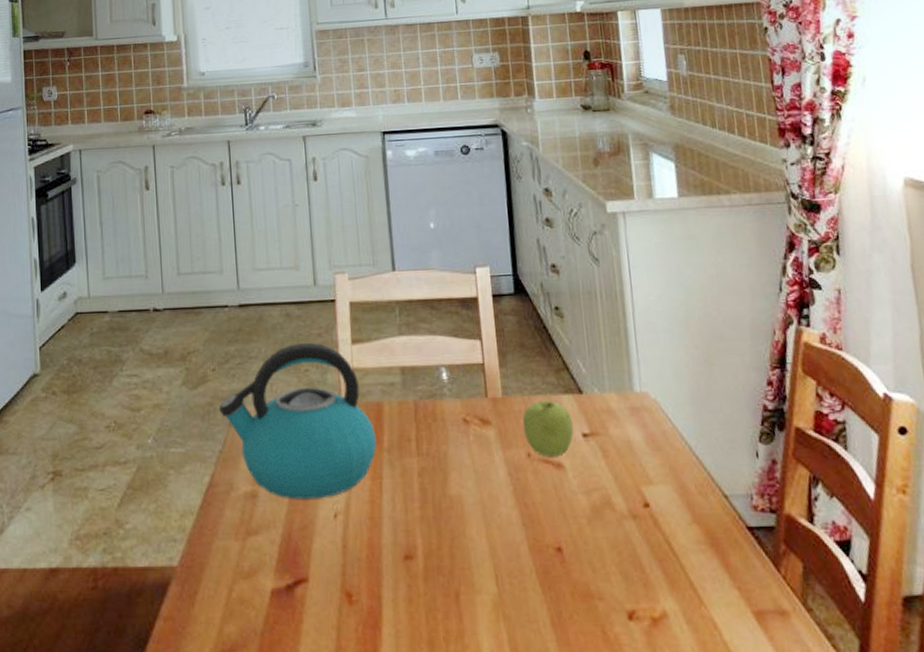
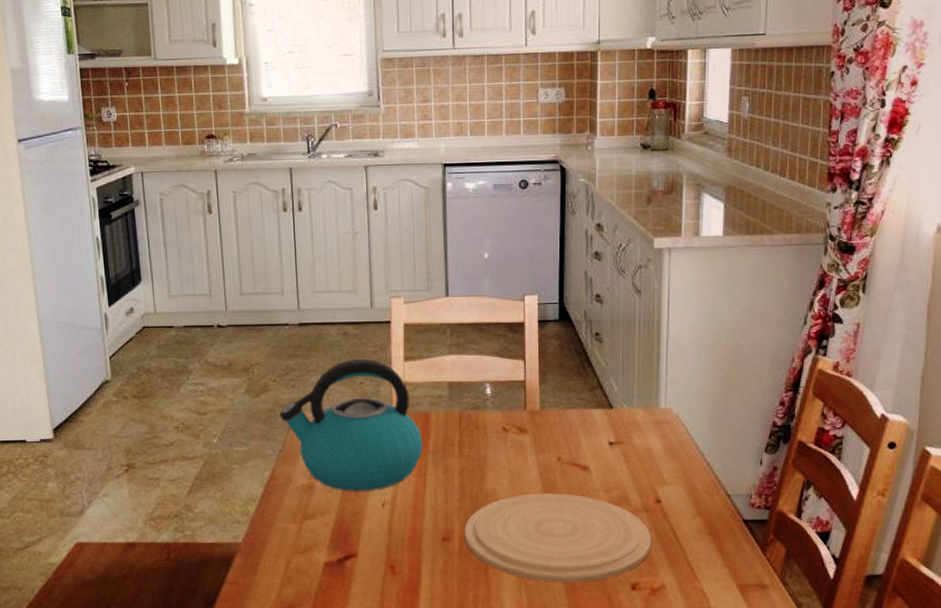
plate: none [428,497,646,612] -> present [464,493,652,583]
fruit: present [522,400,574,457] -> none [556,413,601,461]

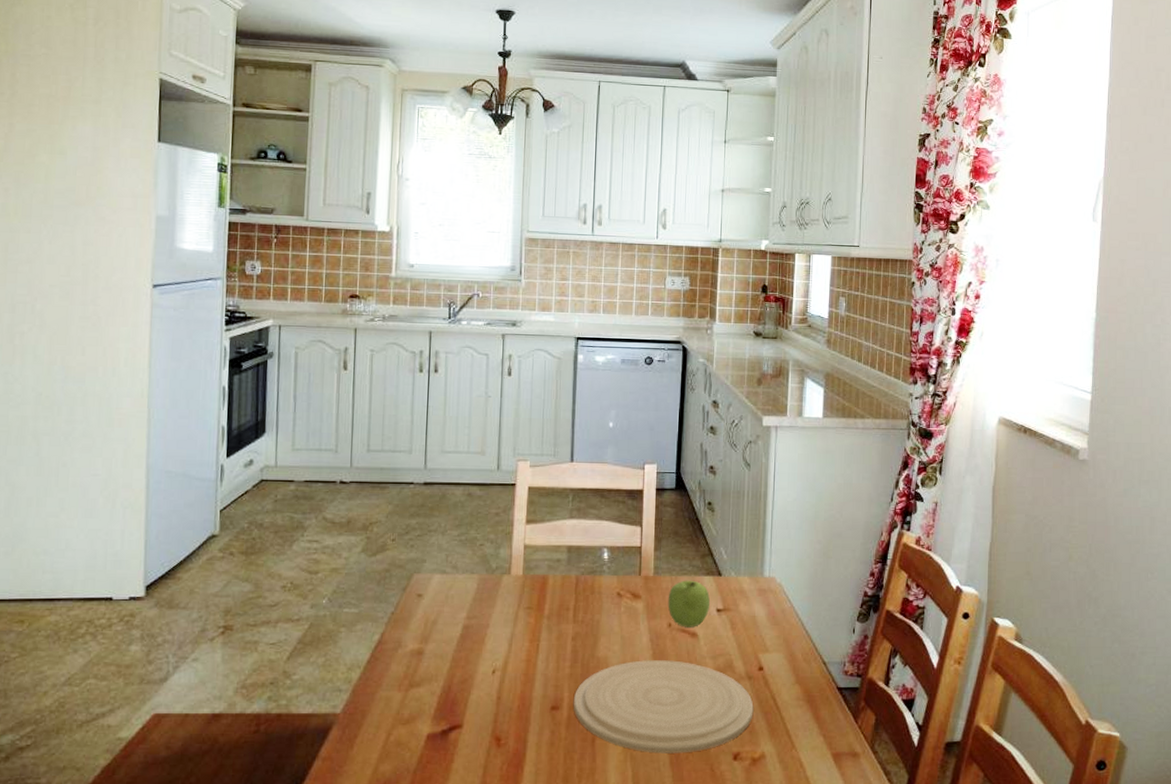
kettle: present [280,358,423,491] -> none [395,520,539,657]
fruit: none [556,413,601,461] -> present [667,580,710,627]

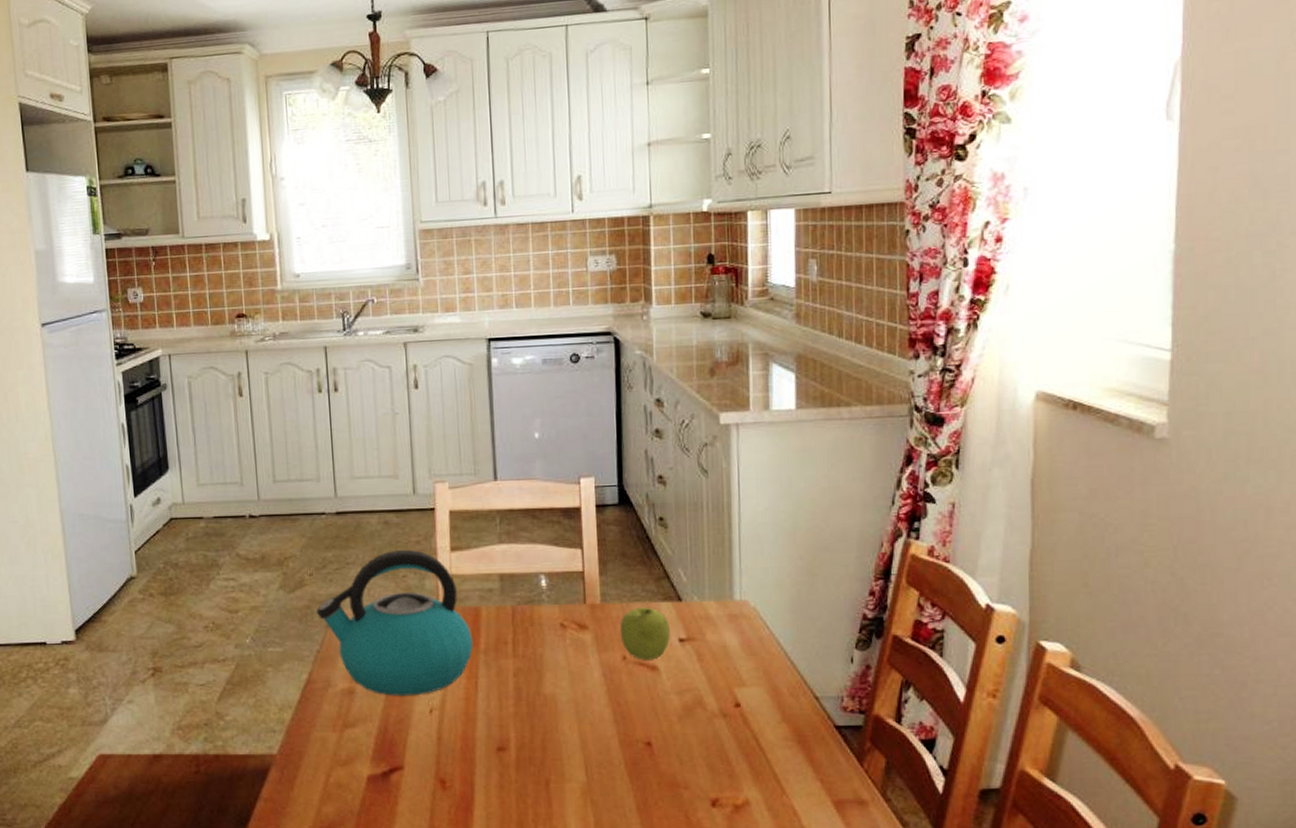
kettle: none [395,520,539,657] -> present [317,549,474,696]
plate: present [573,660,754,753] -> none [521,697,732,799]

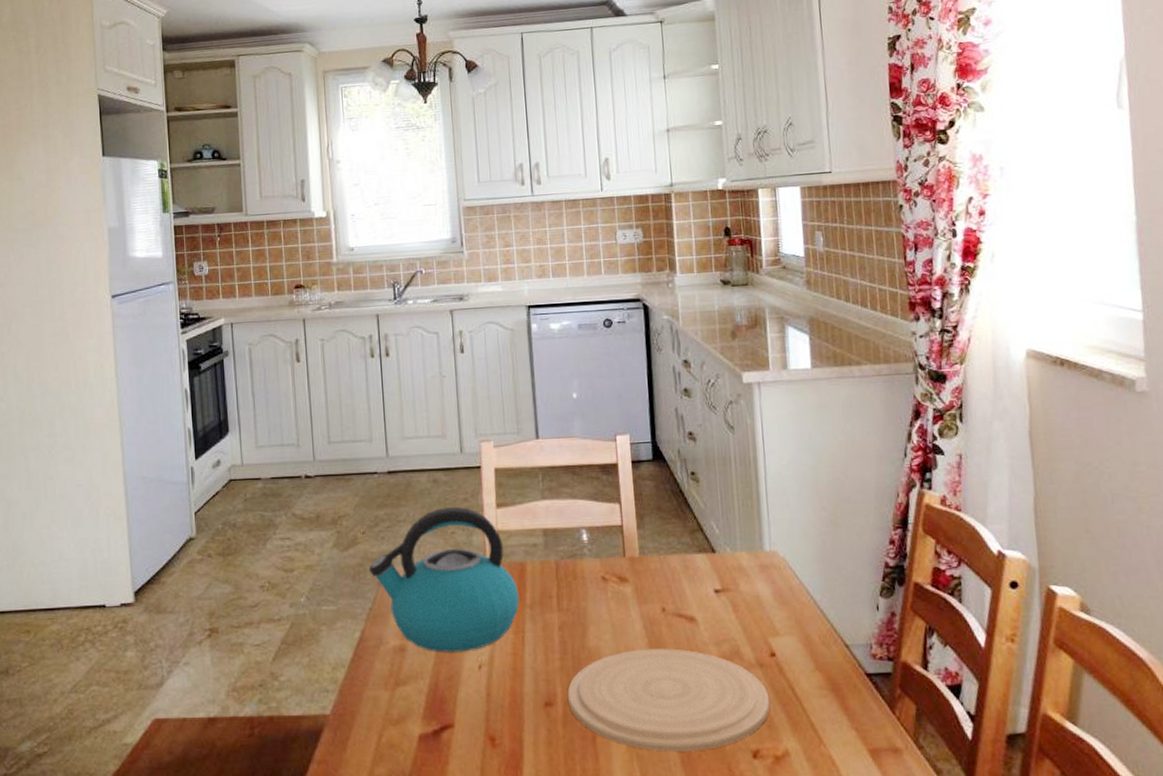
plate: none [521,697,732,799] -> present [567,648,770,752]
fruit: present [619,607,670,660] -> none [658,559,706,612]

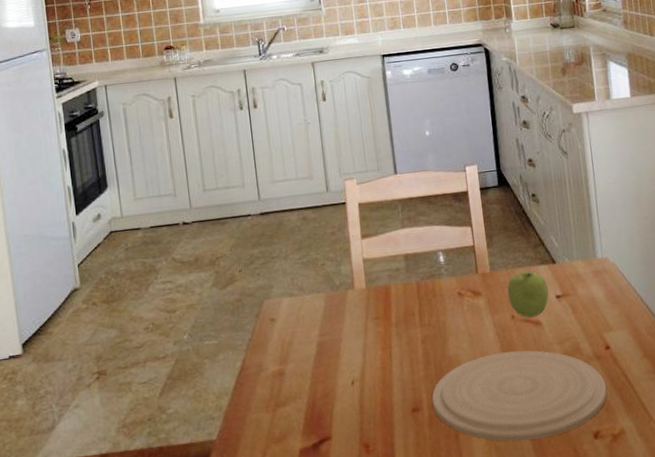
kettle: present [369,506,520,652] -> none [247,240,386,373]
fruit: none [658,559,706,612] -> present [507,271,549,317]

